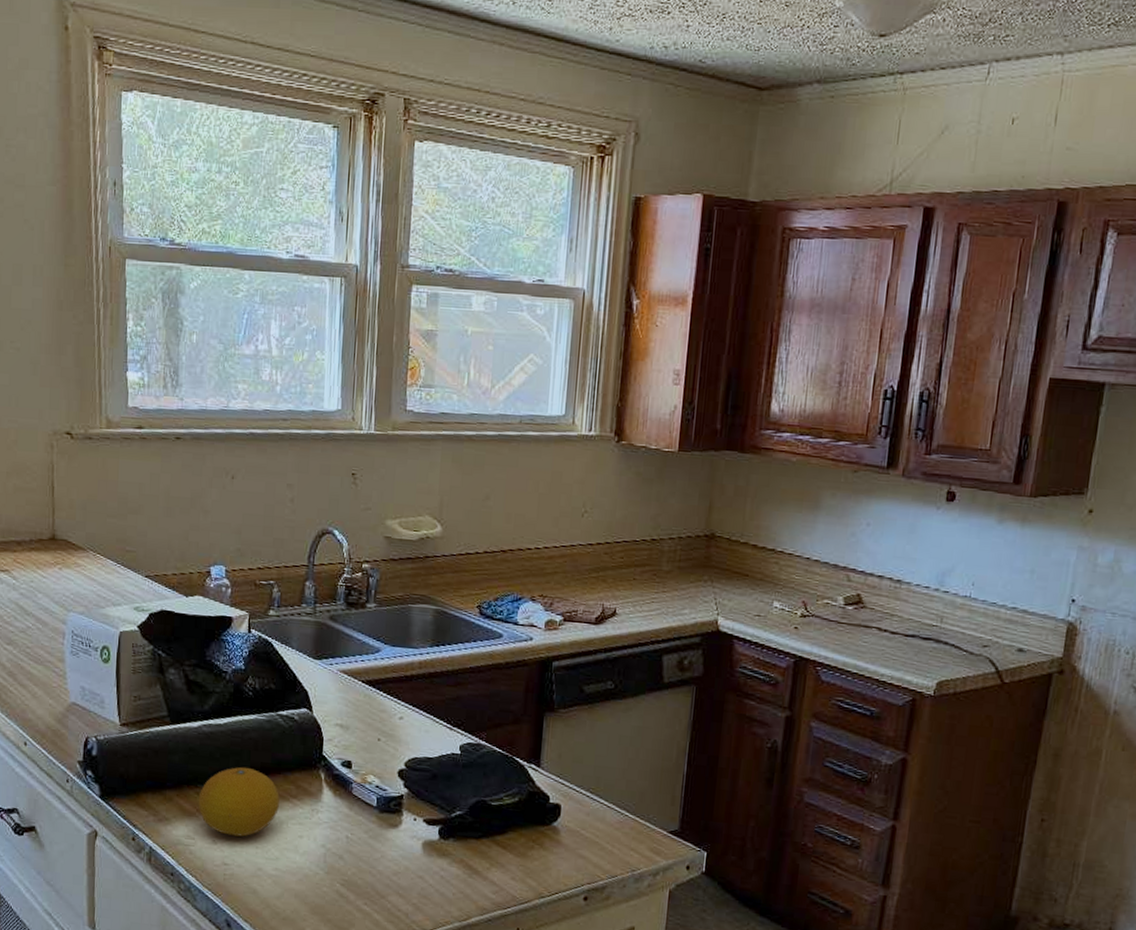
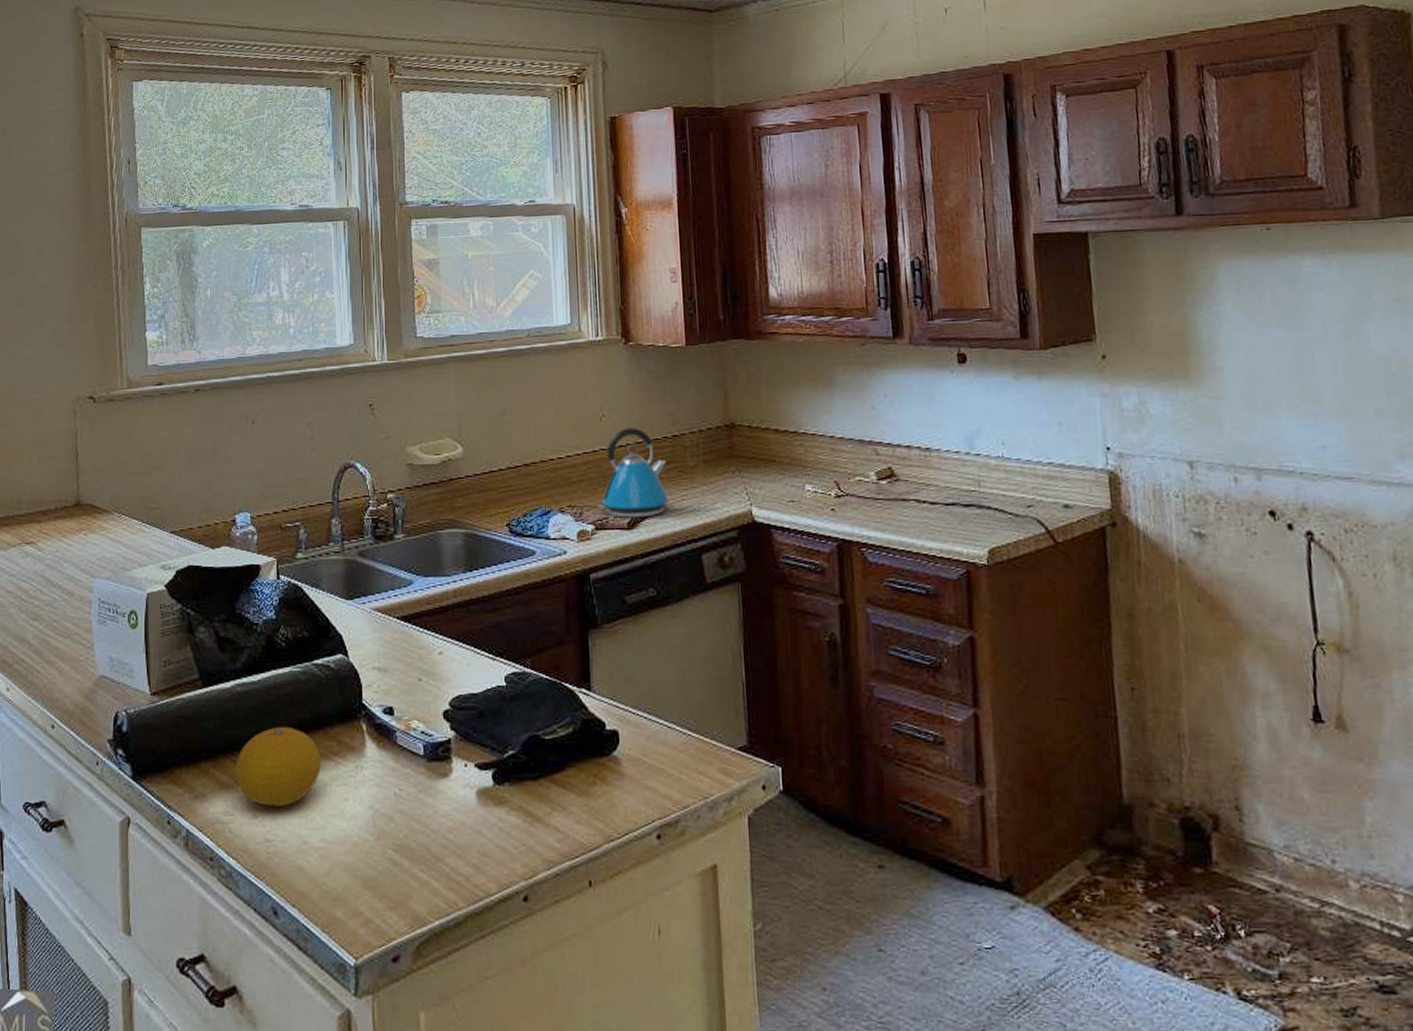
kettle: none [568,526,642,615] -> present [597,428,668,518]

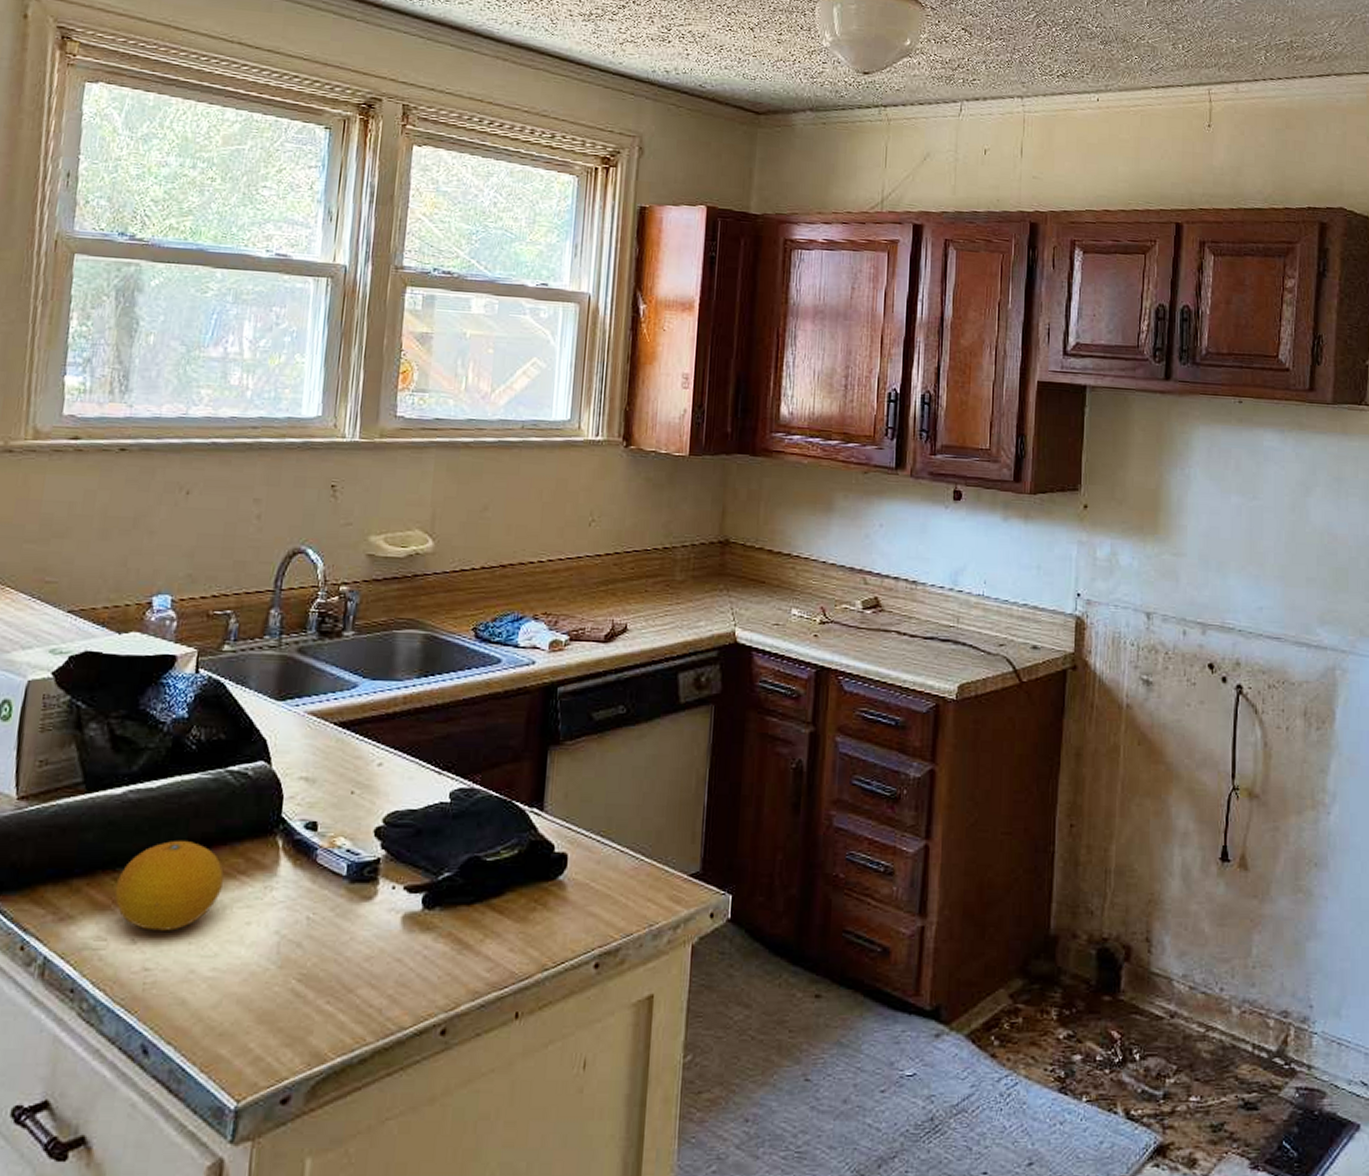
kettle: present [597,428,668,518] -> none [574,535,654,631]

